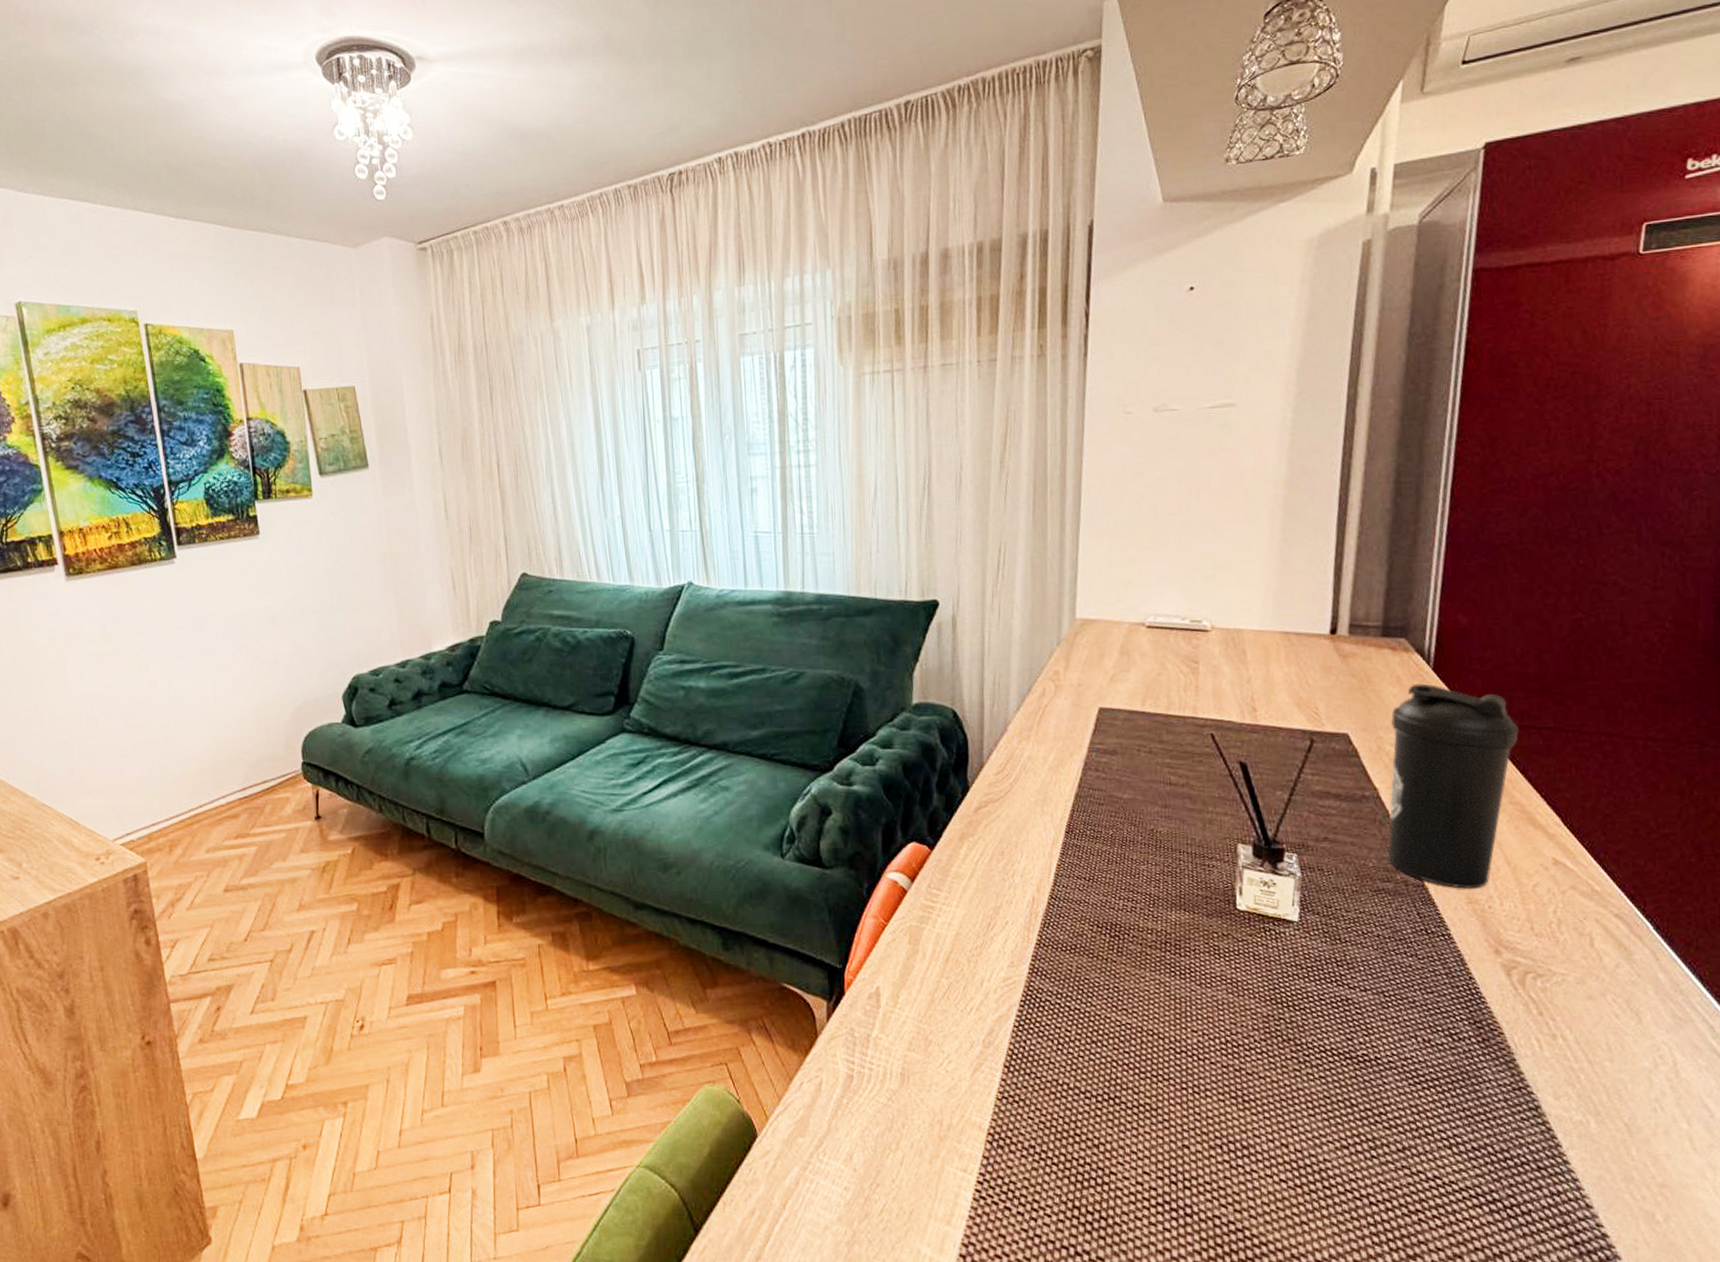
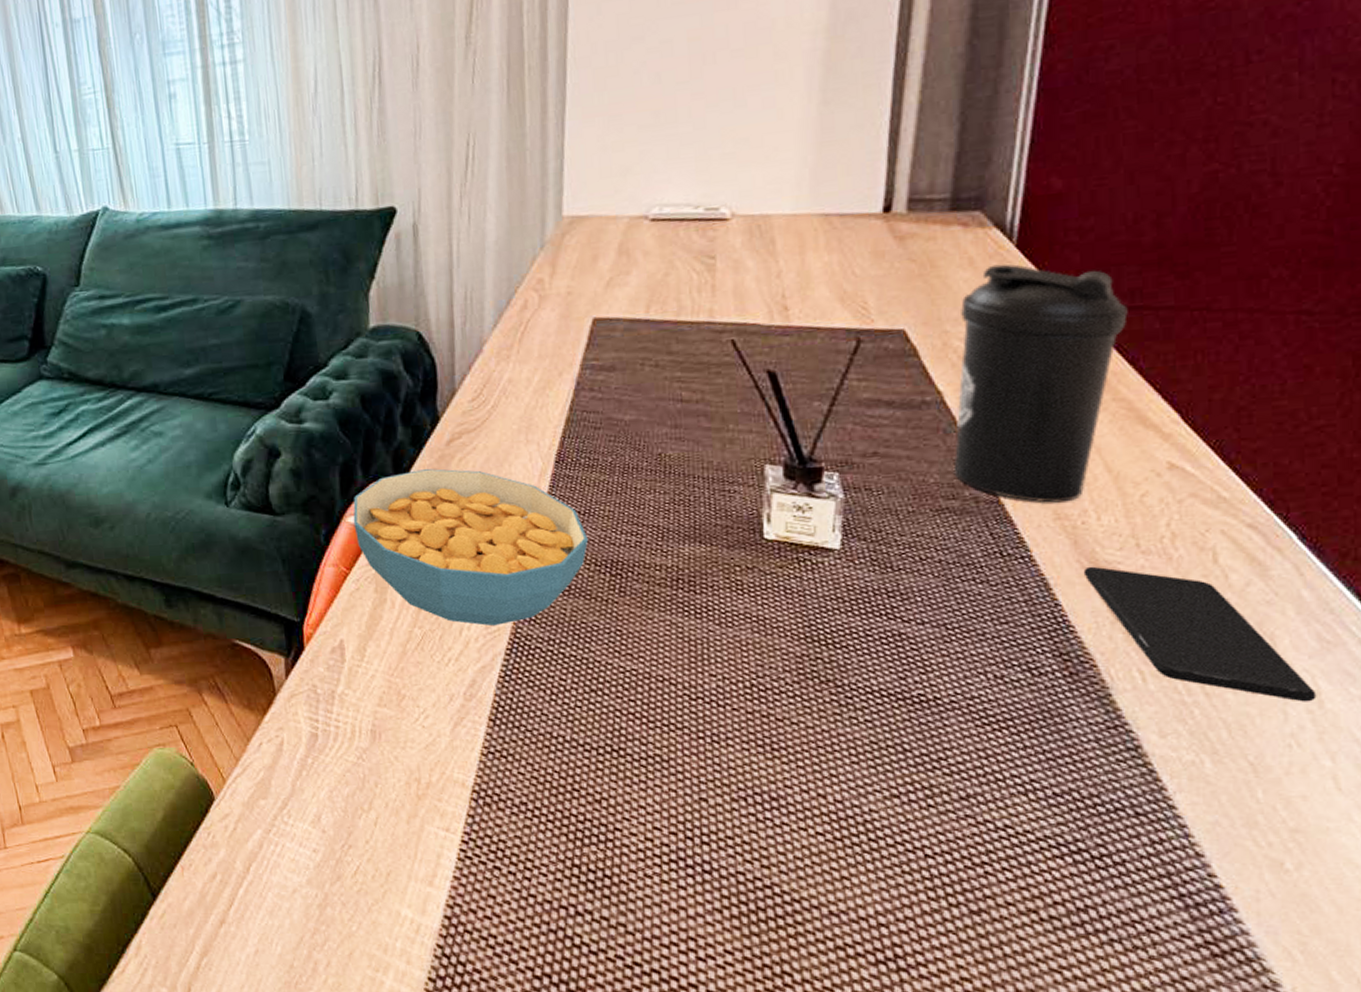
cereal bowl: none [892,833,1093,979] -> present [353,469,589,627]
smartphone: none [1490,945,1674,1071] -> present [1083,566,1317,702]

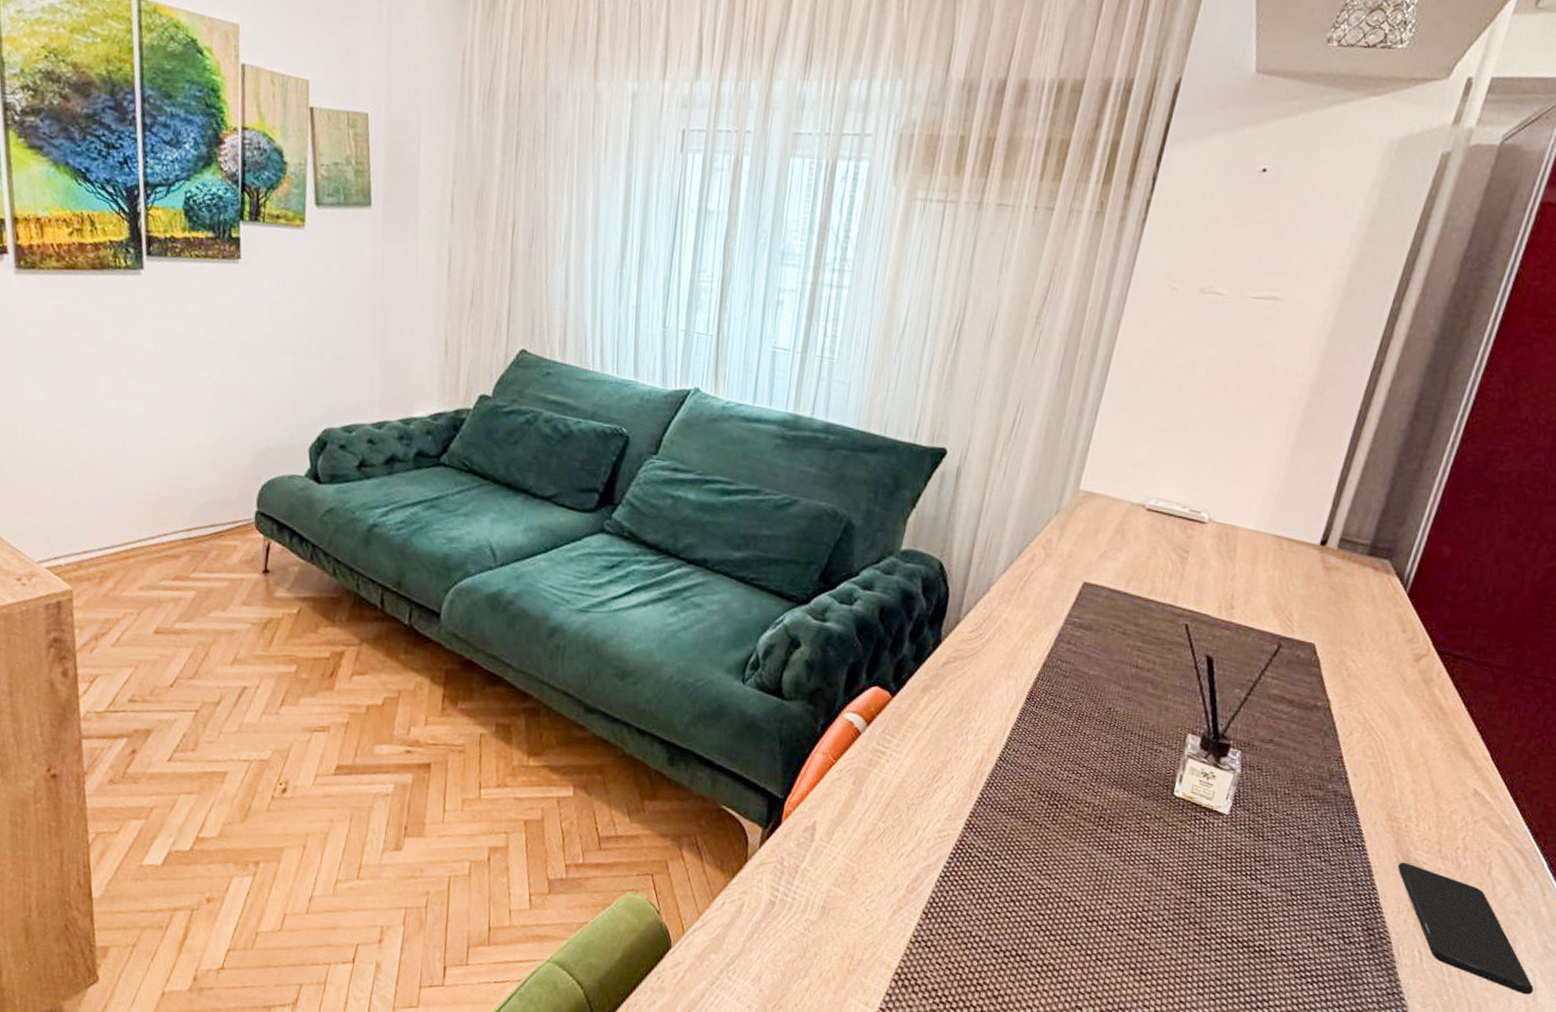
cereal bowl: present [353,469,589,627] -> none [848,683,1038,832]
water bottle: present [953,264,1128,503] -> none [1324,605,1473,807]

